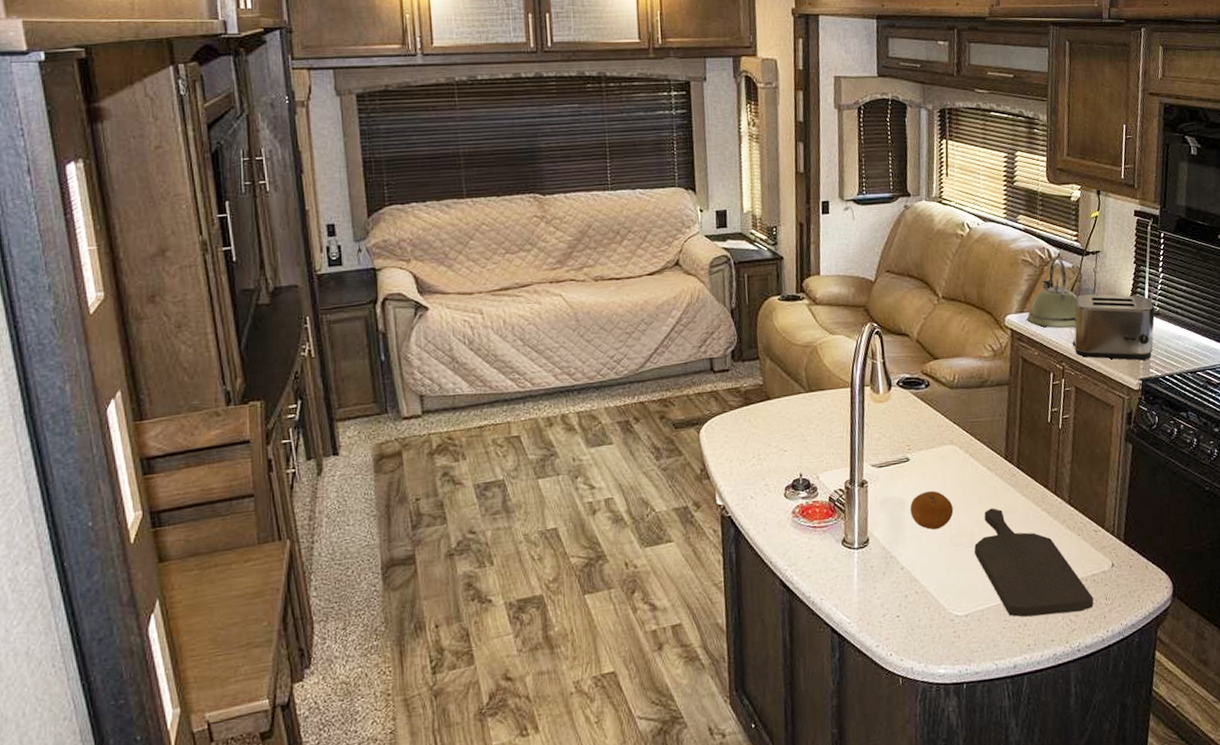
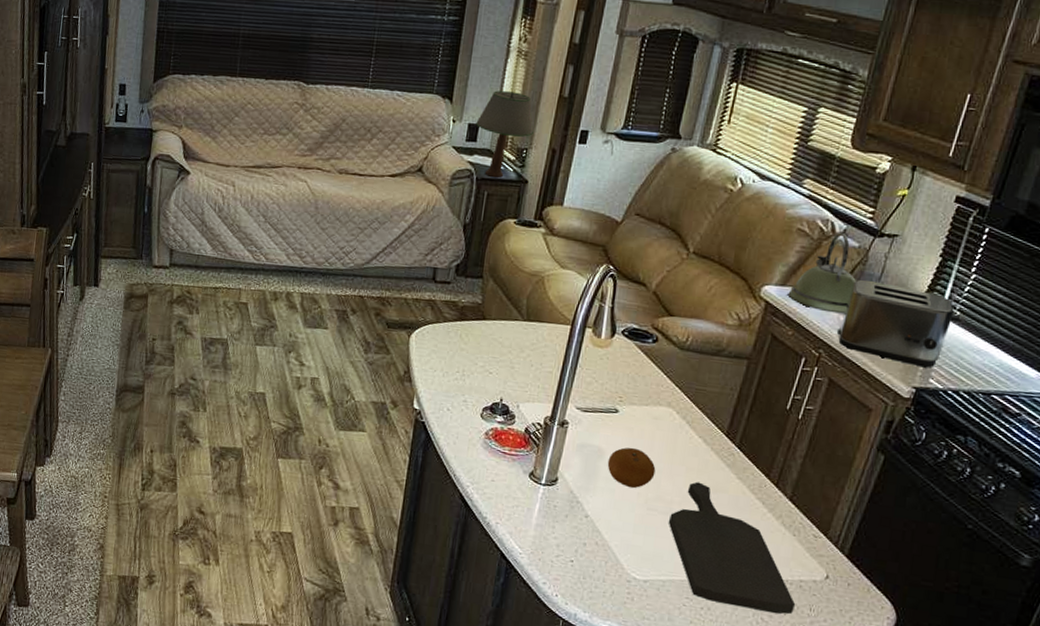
table lamp: none [723,173,779,260] -> present [476,90,534,179]

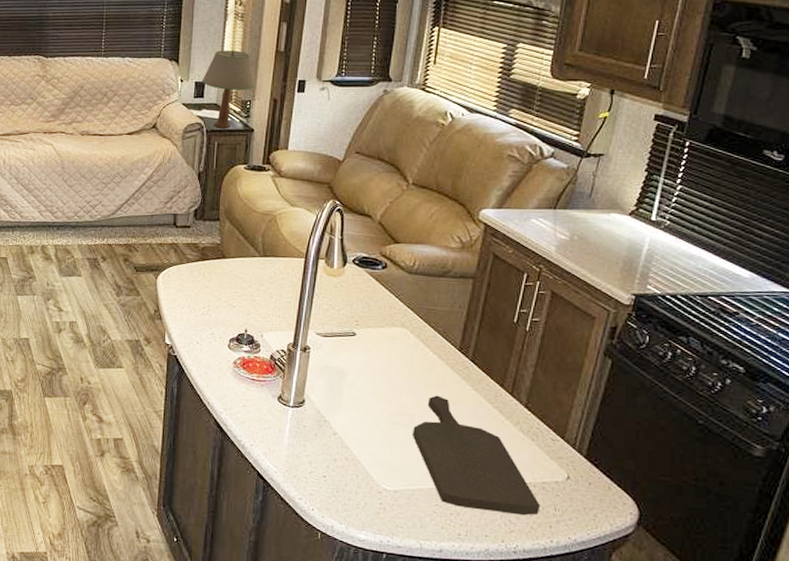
fruit: present [607,447,656,488] -> none [350,367,396,405]
kettle: present [788,232,856,314] -> none [505,155,568,231]
toaster: present [837,279,961,368] -> none [555,197,671,275]

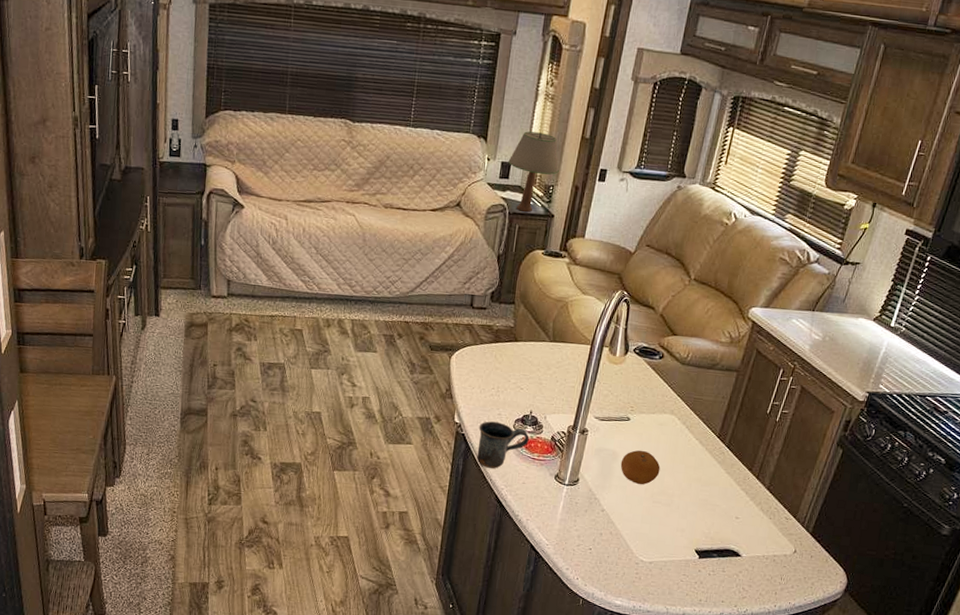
mug: none [191,341,246,391] -> present [476,421,529,469]
fruit: none [350,367,396,405] -> present [620,450,660,485]
cutting board: present [412,395,541,516] -> none [669,477,770,584]

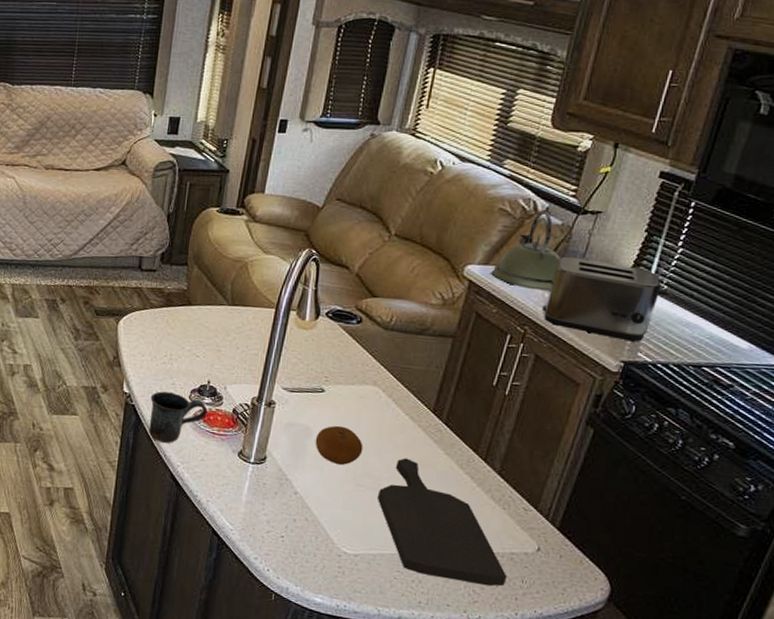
table lamp: present [508,131,559,213] -> none [177,84,234,169]
cutting board: none [669,477,770,584] -> present [377,458,508,586]
kettle: none [770,260,825,331] -> present [491,210,560,291]
toaster: none [809,301,906,376] -> present [543,256,669,342]

